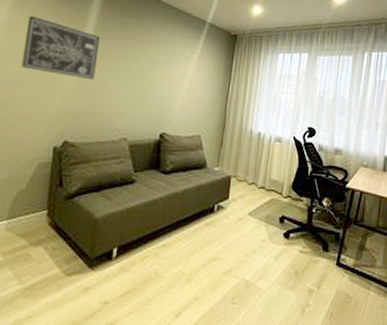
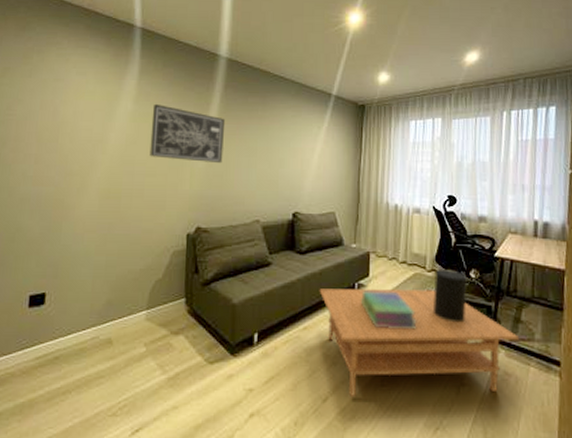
coffee table: none [180,208,363,313] -> present [319,289,520,396]
stack of books: none [218,212,270,251] -> present [360,291,417,328]
decorative container: none [286,195,319,248] -> present [433,268,467,323]

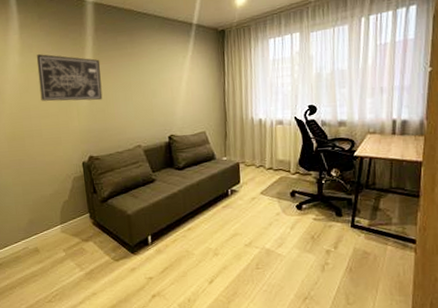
coffee table: present [319,289,520,396] -> none [197,189,378,278]
stack of books: present [360,291,417,328] -> none [234,194,285,224]
decorative container: present [433,268,467,323] -> none [298,170,329,215]

